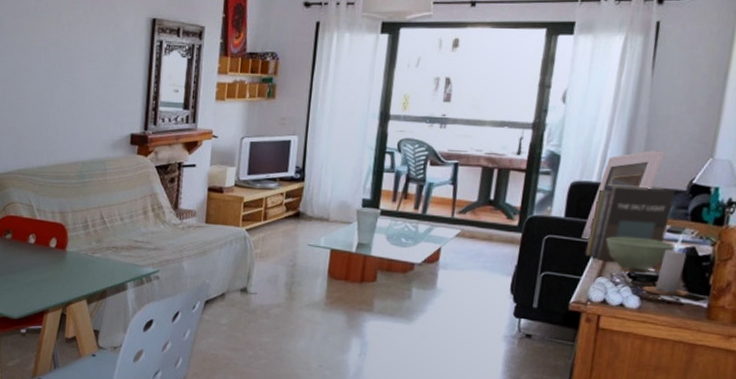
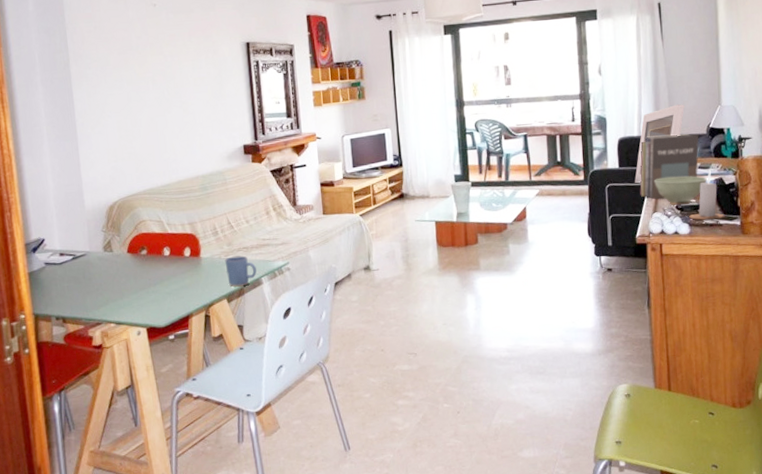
mug: none [90,254,123,289] -> present [224,255,257,287]

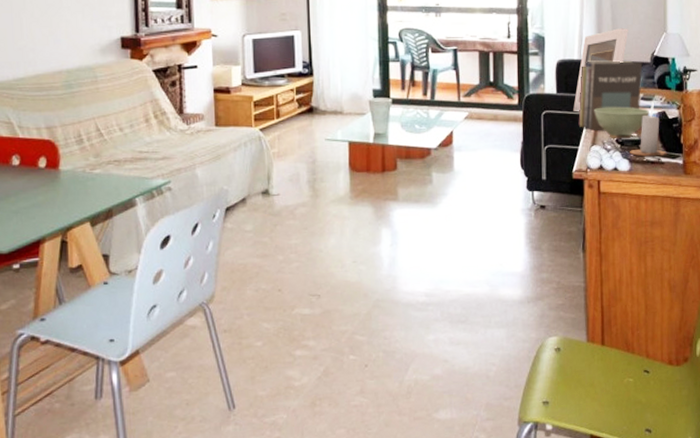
mug: present [224,255,257,287] -> none [90,170,130,208]

